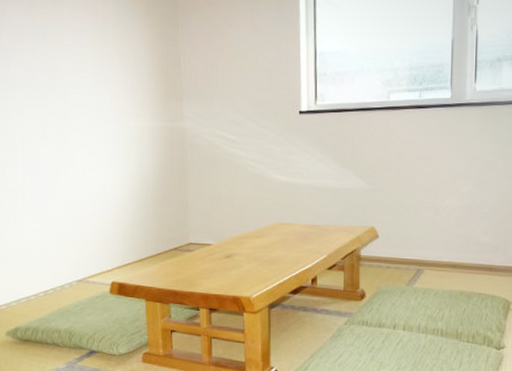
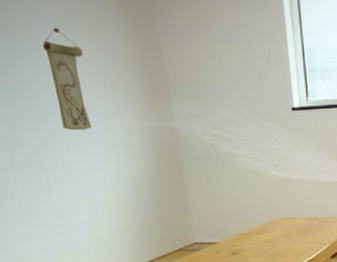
wall scroll: none [78,36,110,129] -> present [43,28,92,131]

